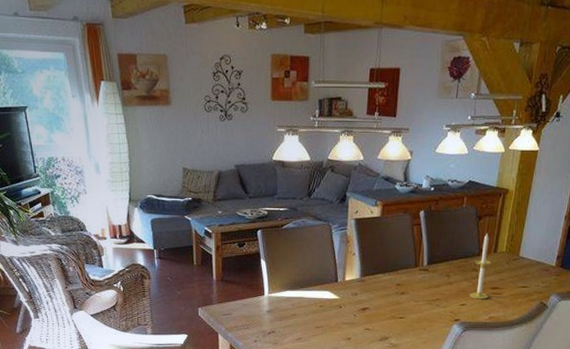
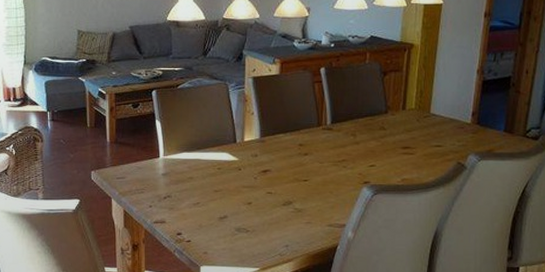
candle: present [470,233,492,299] -> none [379,89,401,160]

